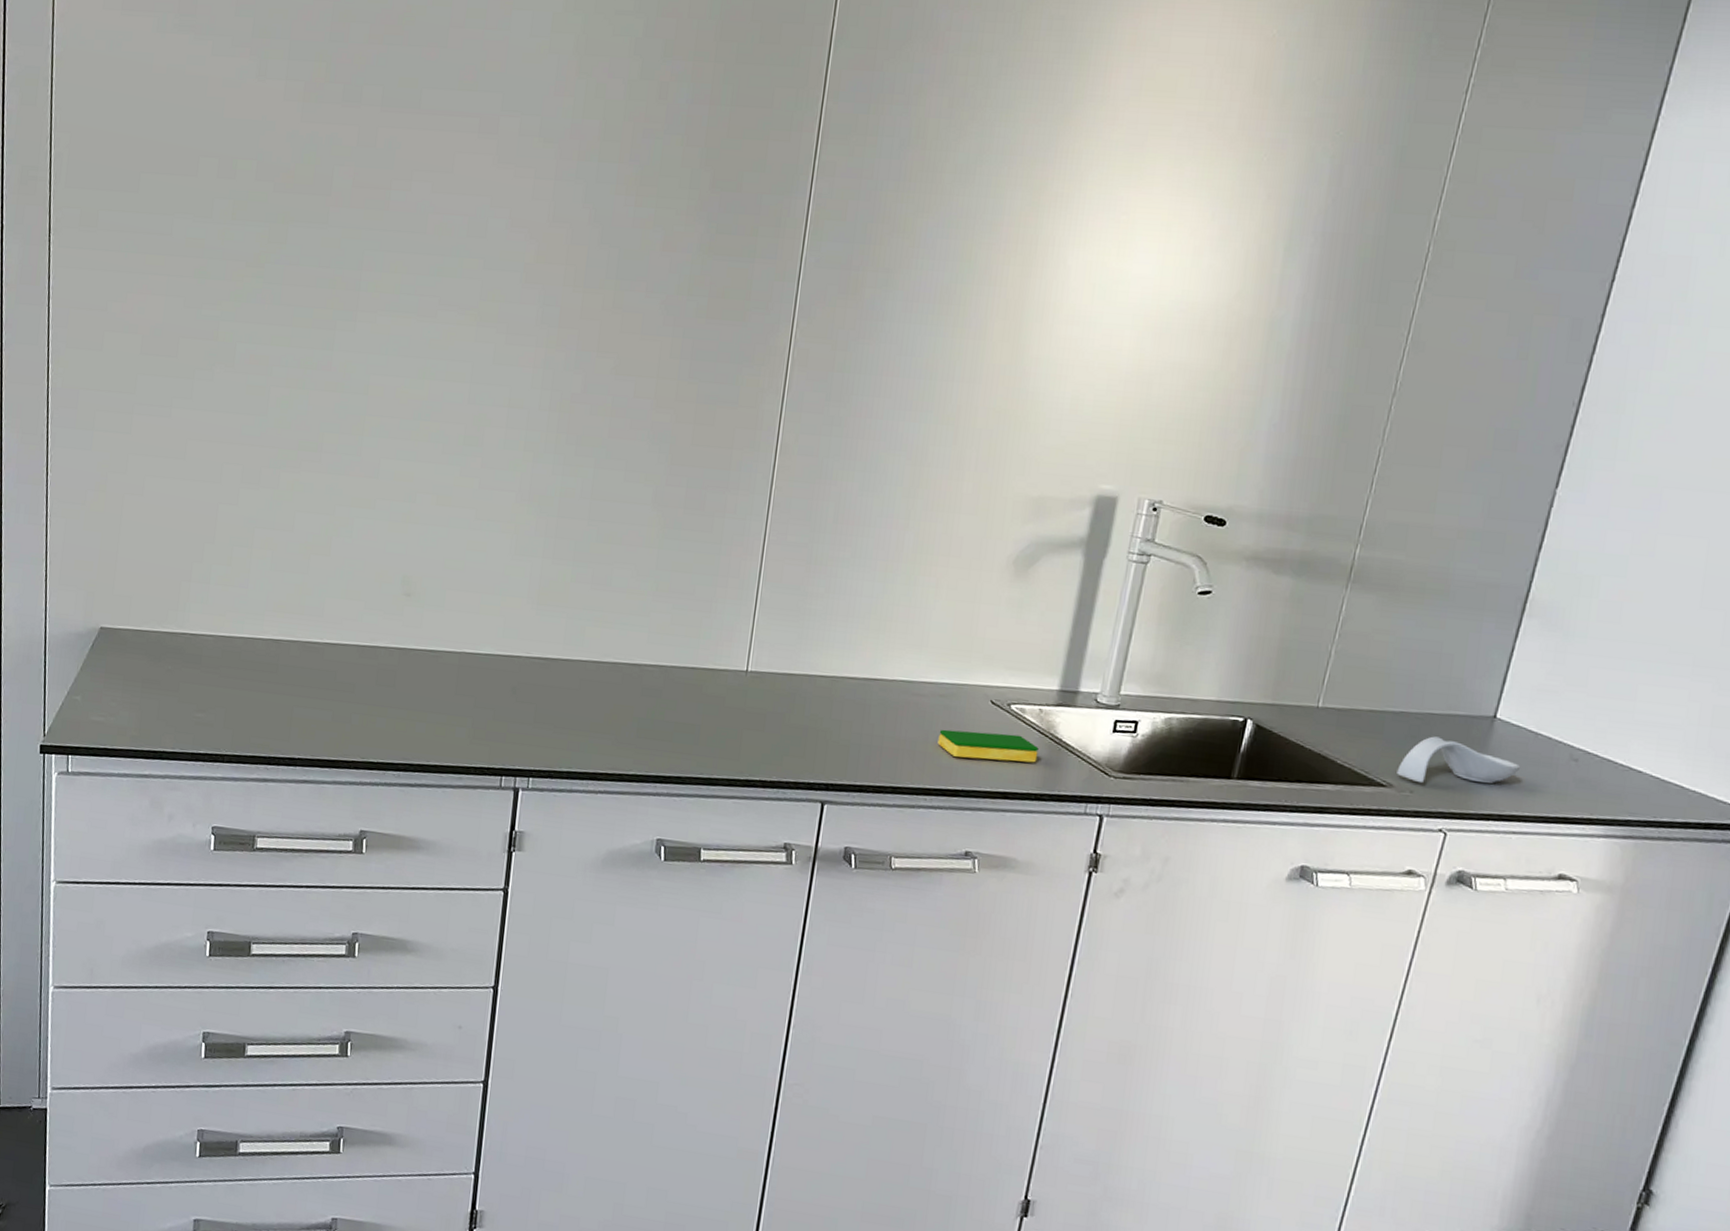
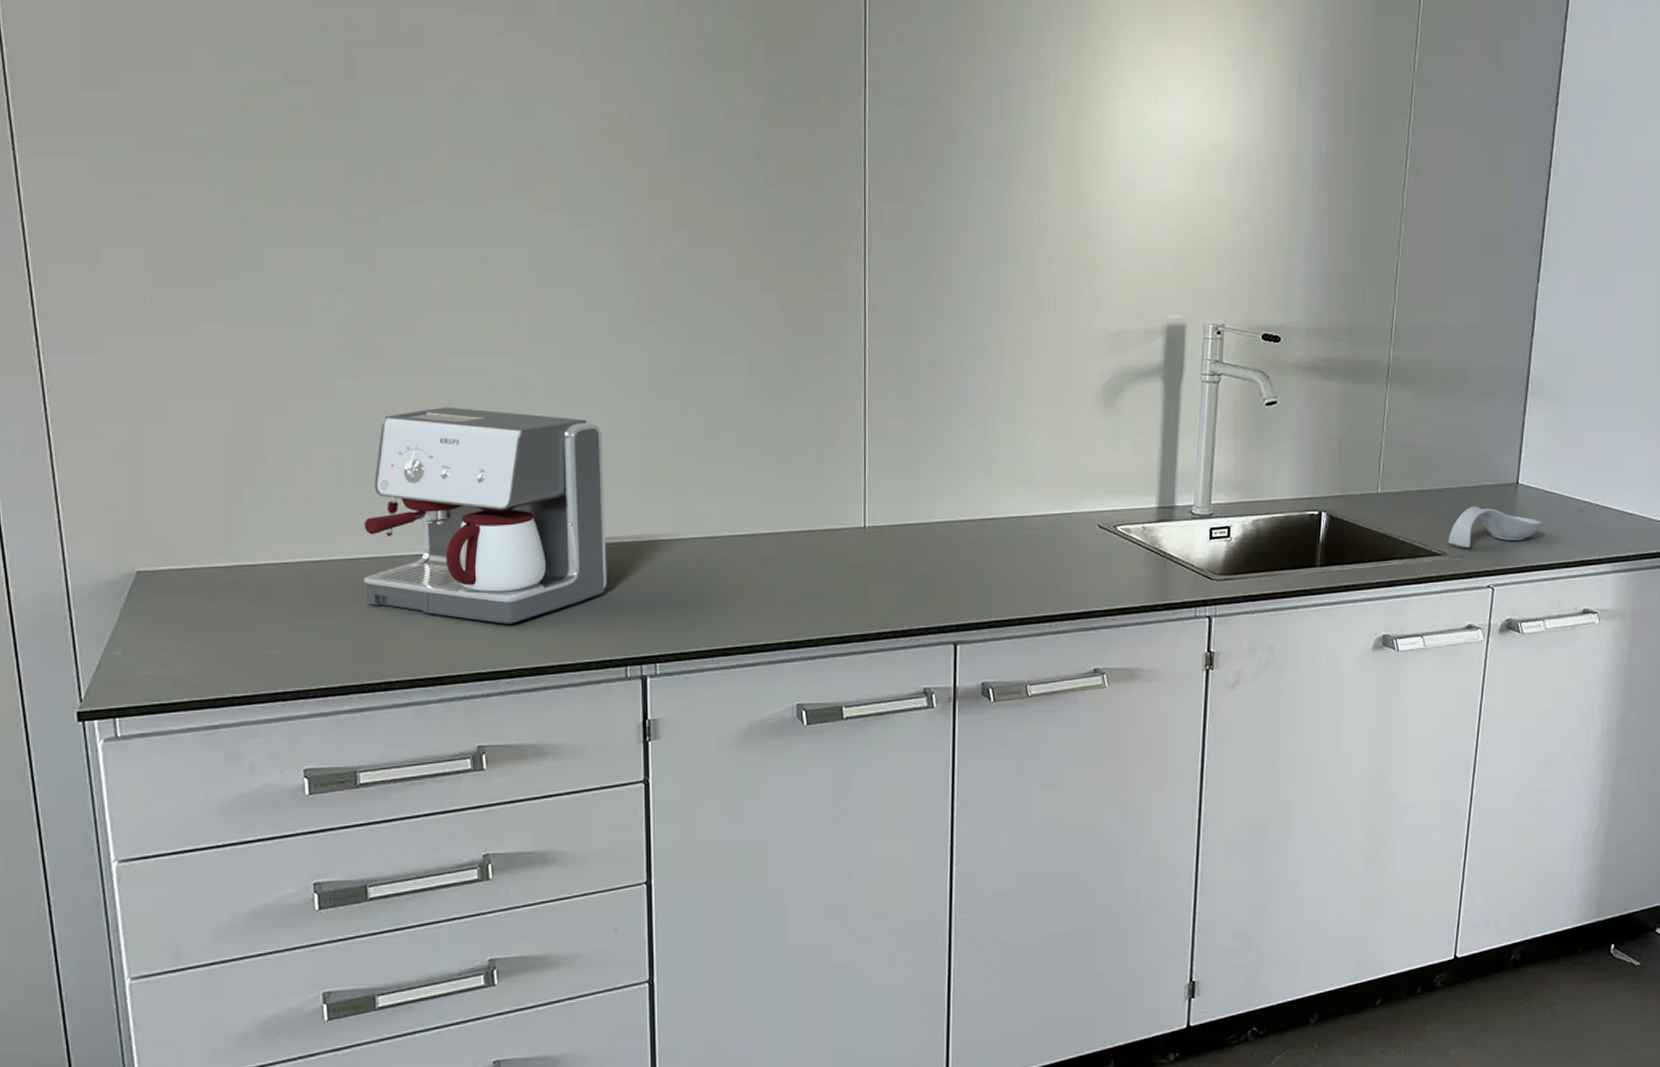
coffee maker: none [281,506,508,720] -> present [364,407,607,624]
dish sponge: present [938,729,1039,763] -> none [1055,553,1147,583]

